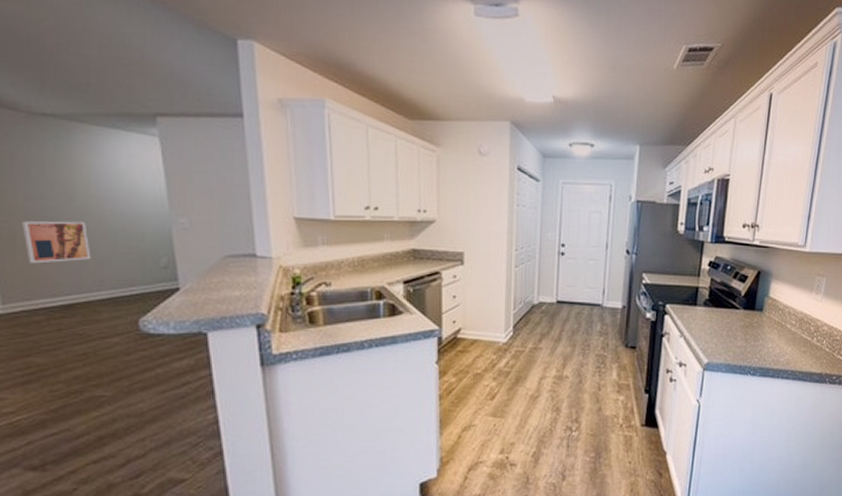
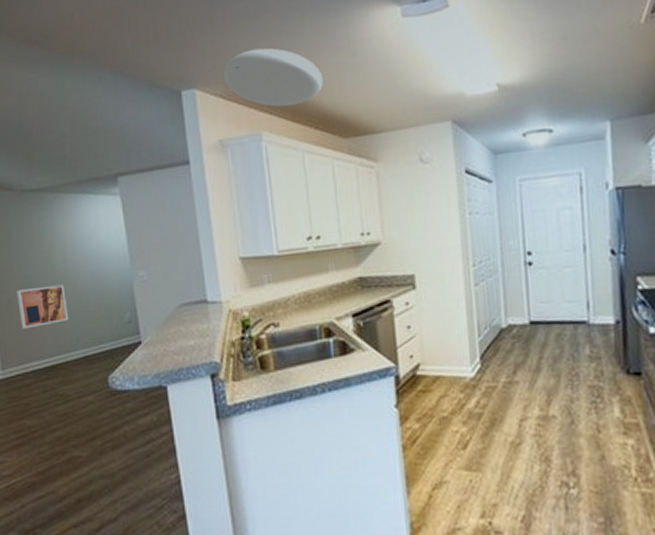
ceiling light: none [286,13,393,79] -> present [223,48,324,107]

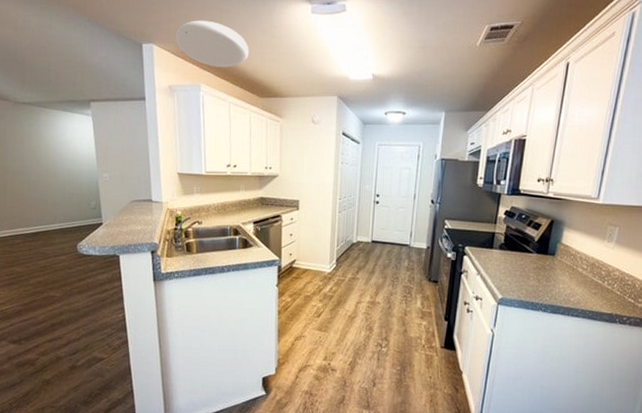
wall art: present [17,284,69,329] -> none [10,175,50,204]

